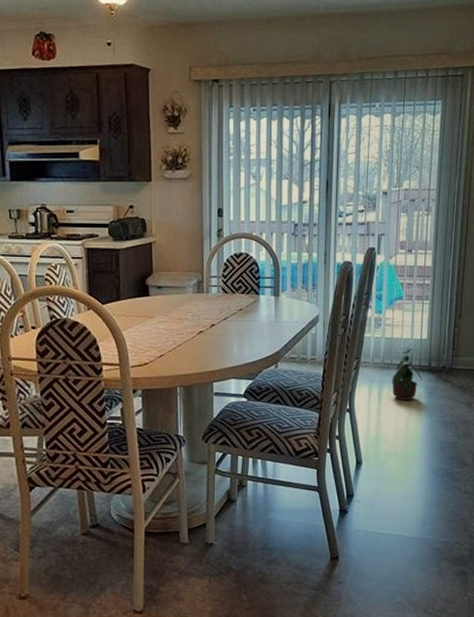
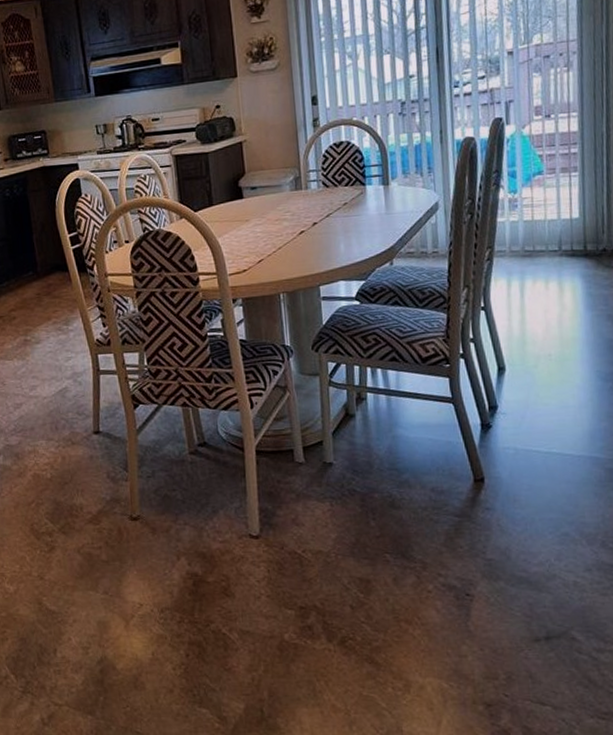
potted plant: present [392,346,423,400] -> none [536,228,577,293]

